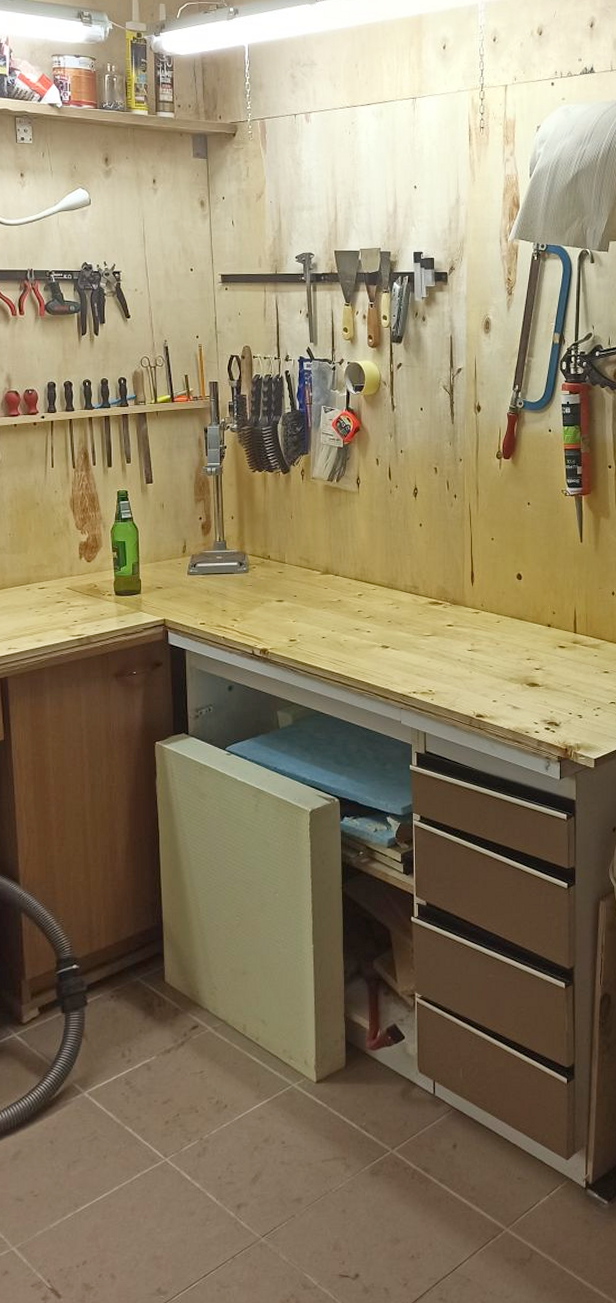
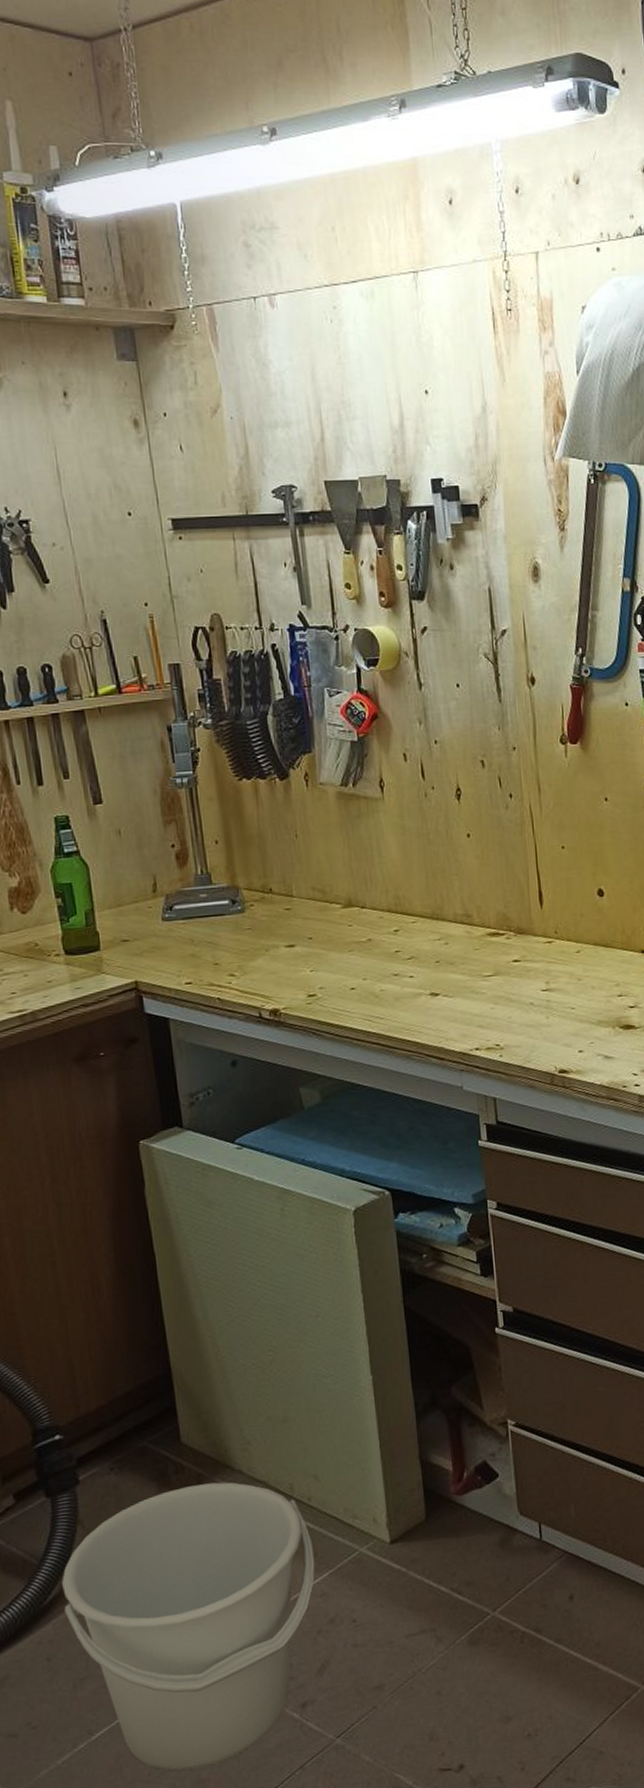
bucket: none [66,1017,257,1247] -> present [62,1482,315,1772]

